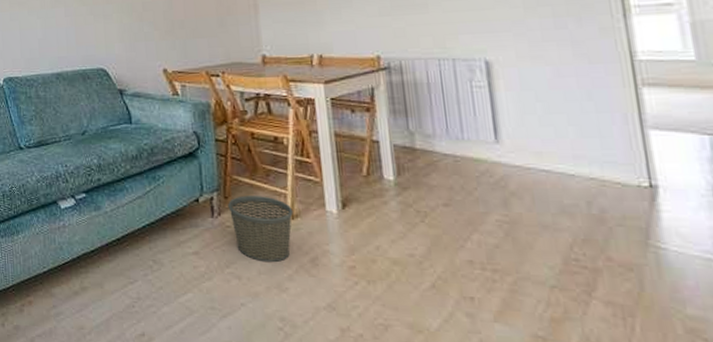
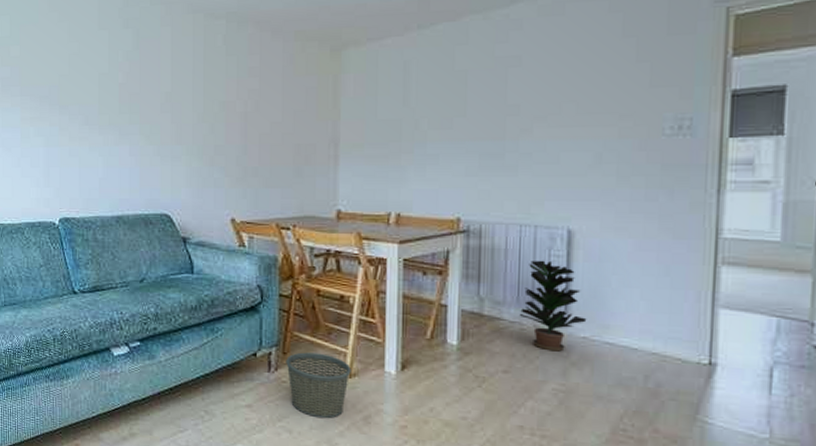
potted plant: none [450,91,519,182] -> present [519,260,587,352]

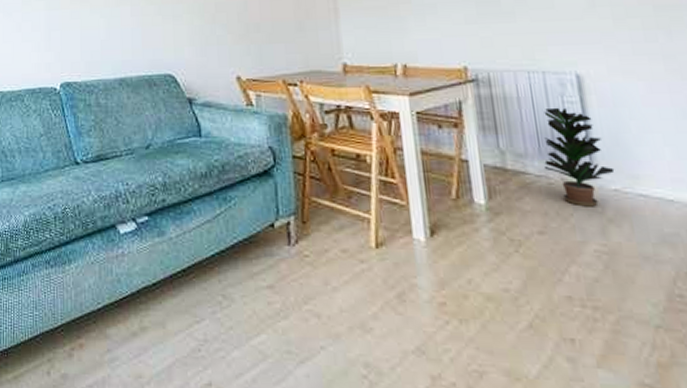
basket: present [286,352,351,418] -> none [306,220,378,297]

